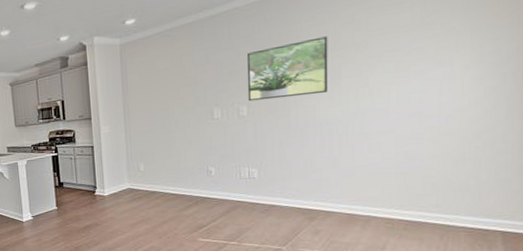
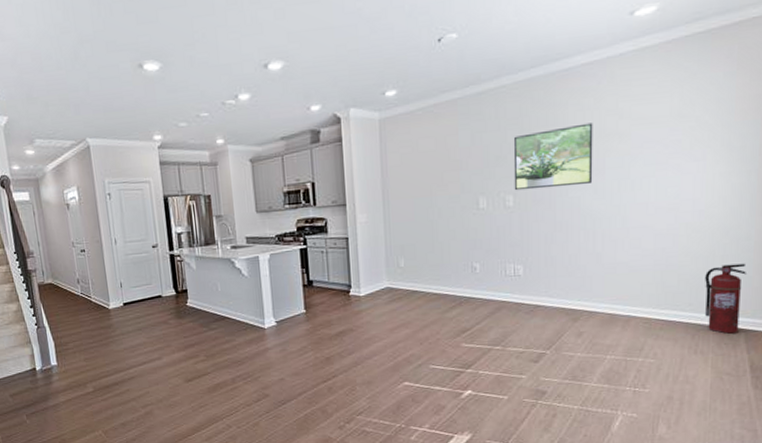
fire extinguisher: none [454,165,505,235] -> present [705,263,748,334]

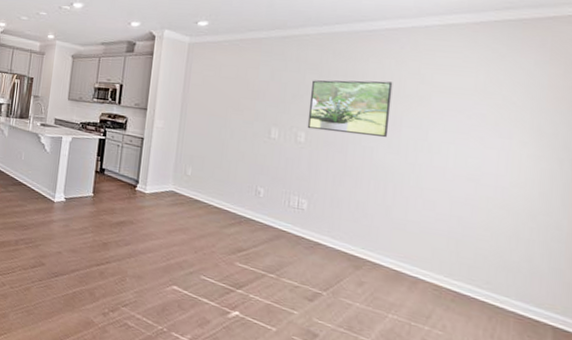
fire extinguisher: present [705,263,748,334] -> none [505,249,558,328]

